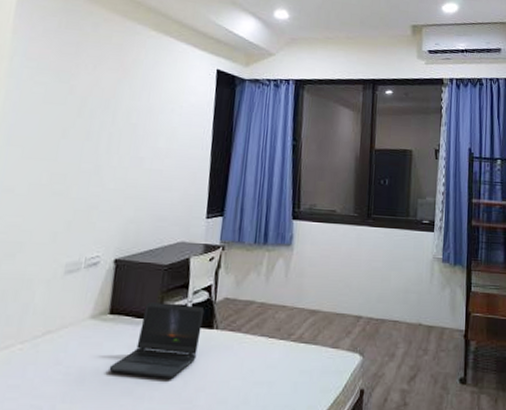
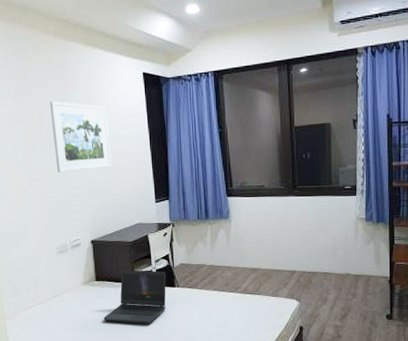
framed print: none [89,86,167,171] -> present [50,101,112,173]

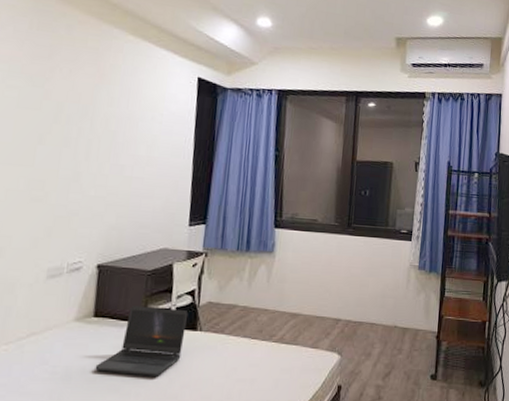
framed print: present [50,101,112,173] -> none [68,91,147,178]

